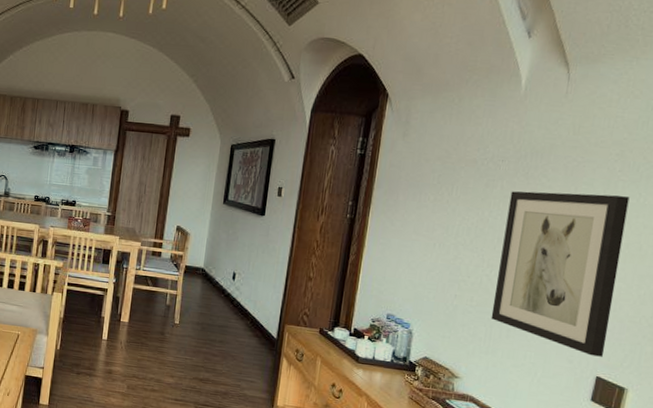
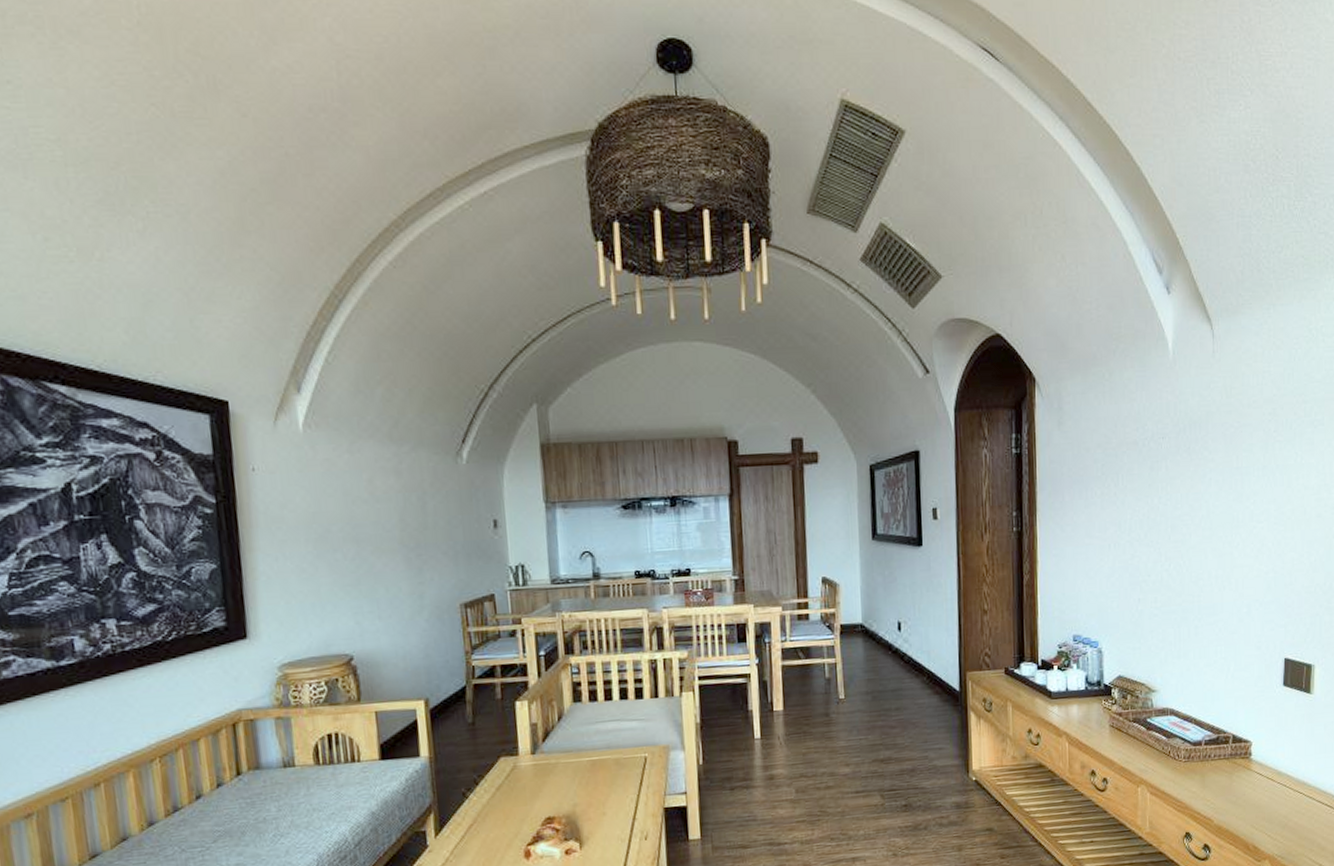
wall art: present [490,191,630,357] -> none [1176,458,1288,637]

